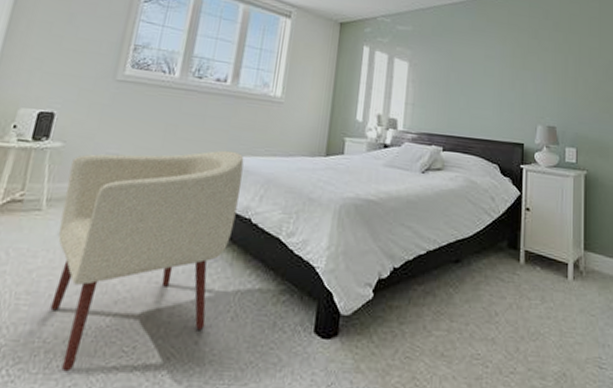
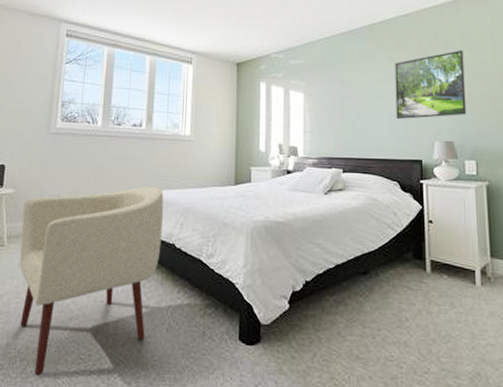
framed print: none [501,33,571,101] -> present [395,50,467,120]

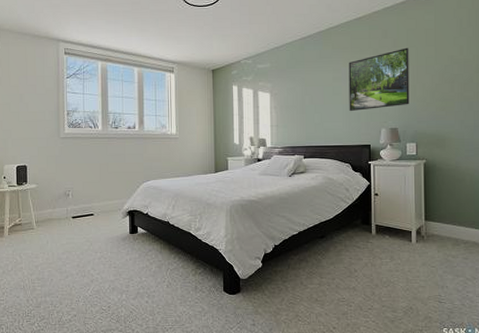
armchair: present [19,186,164,376] -> none [45,177,158,323]

